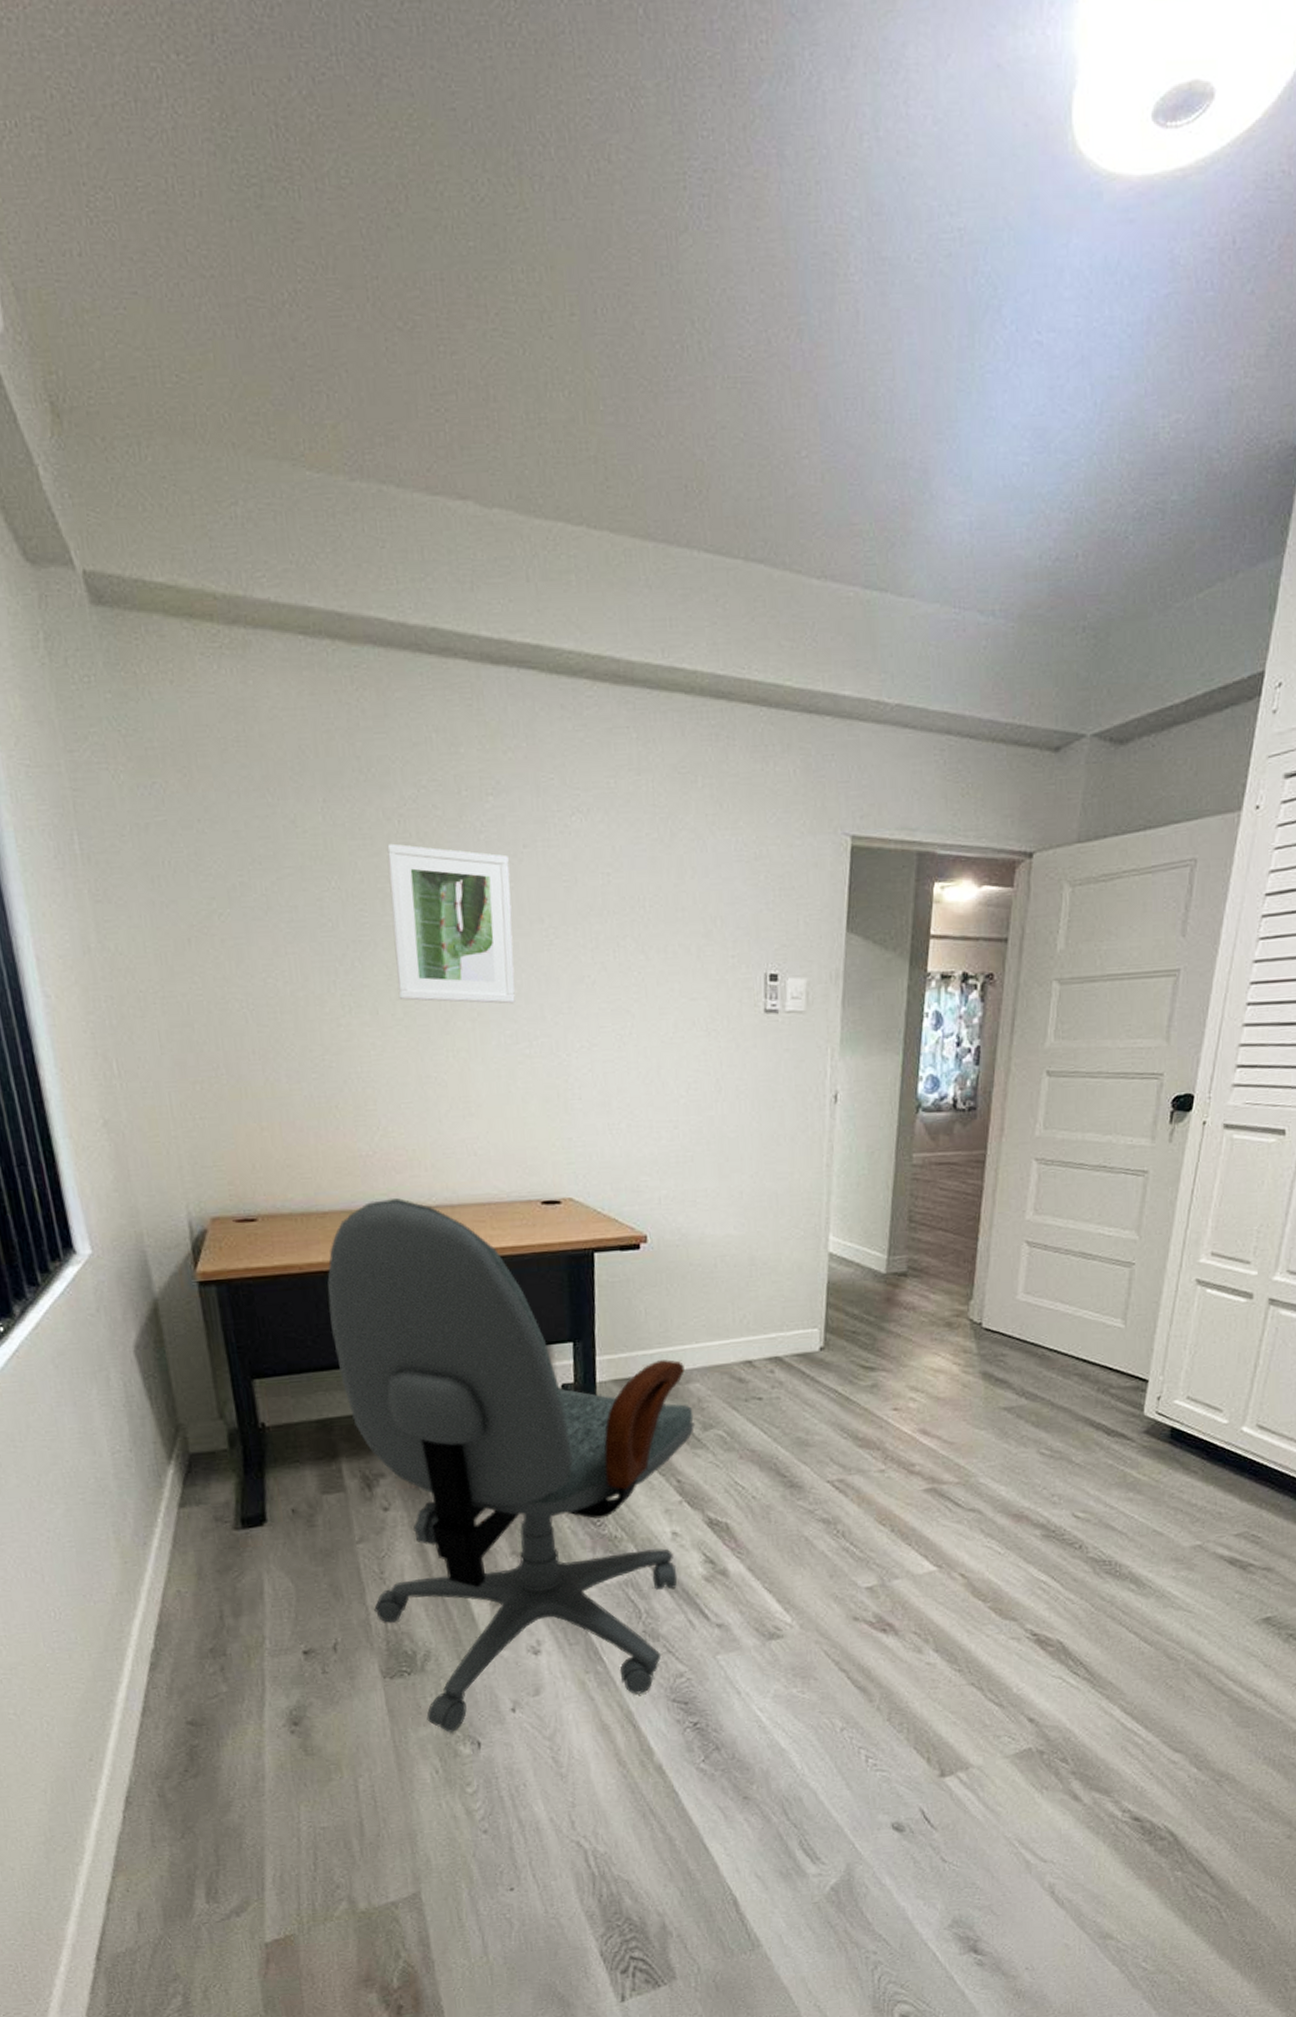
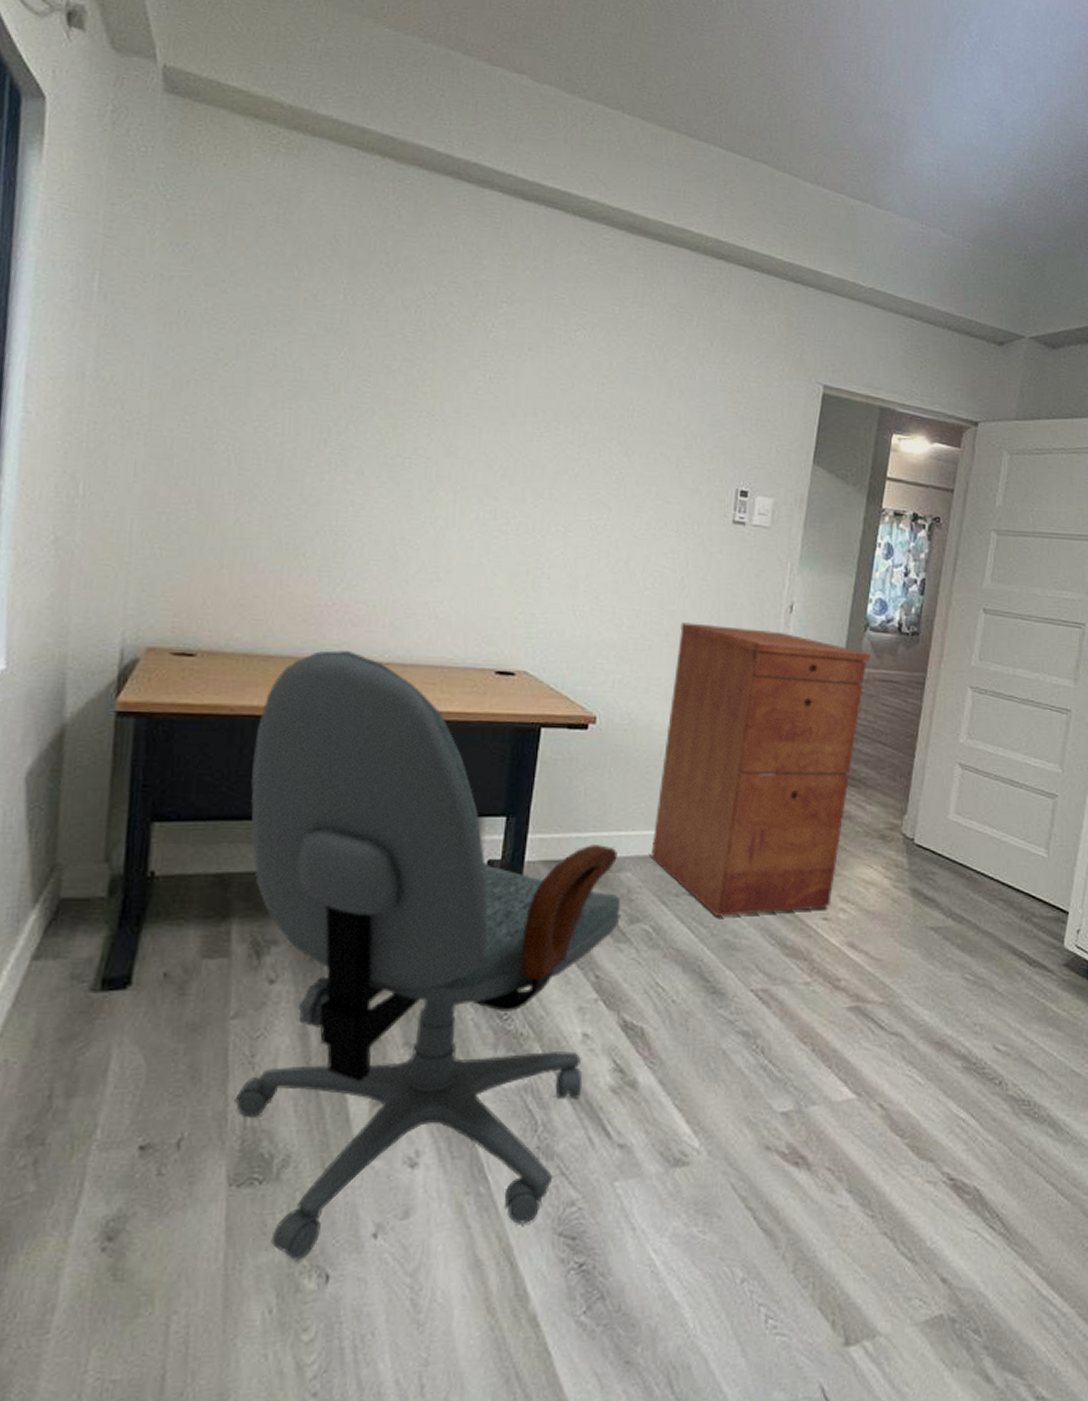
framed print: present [387,843,515,1004] -> none [386,328,513,484]
filing cabinet: none [716,1125,925,1416] -> present [651,622,871,916]

